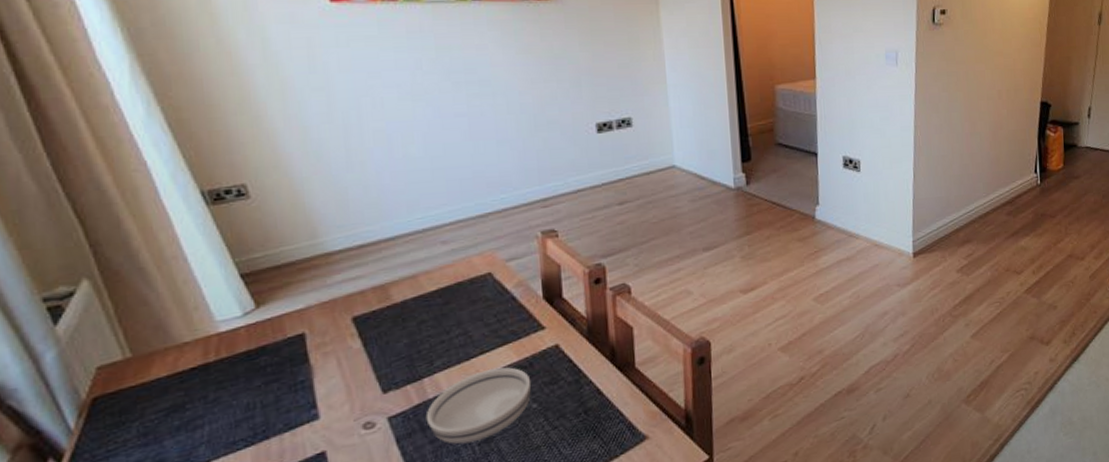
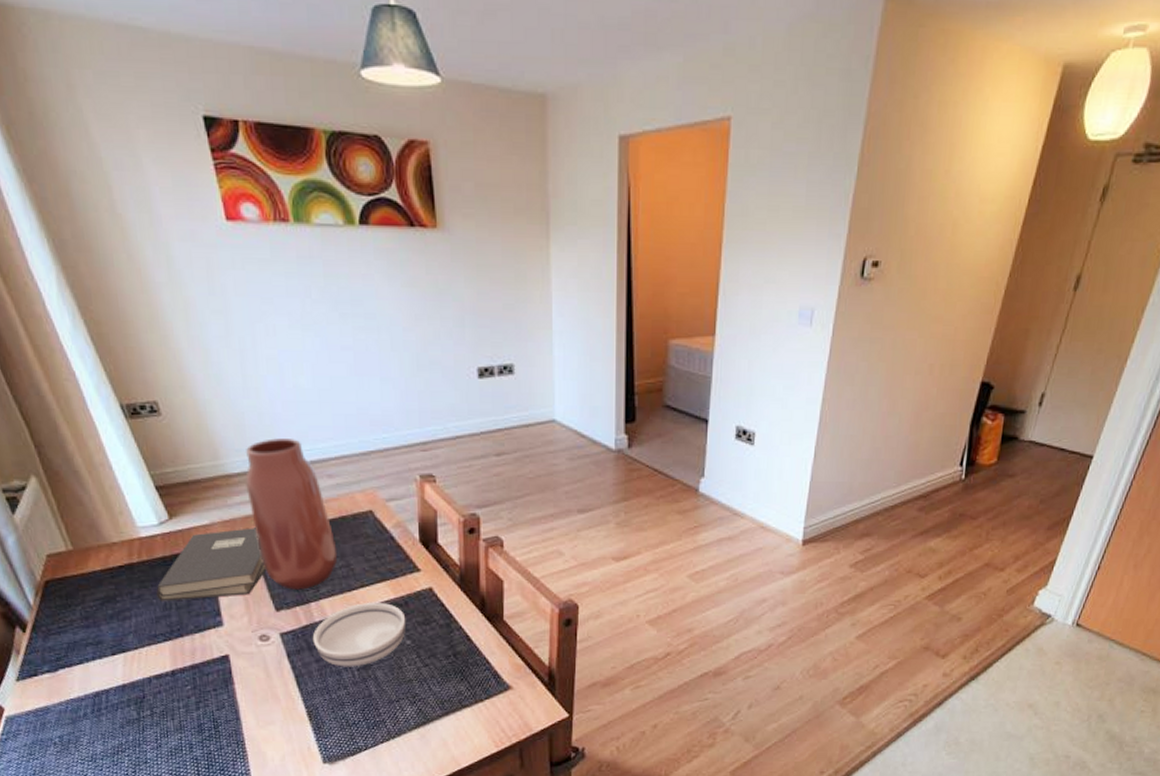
hardback book: none [237,306,373,402] -> present [156,528,267,601]
vase: none [348,208,454,368] -> present [245,438,338,590]

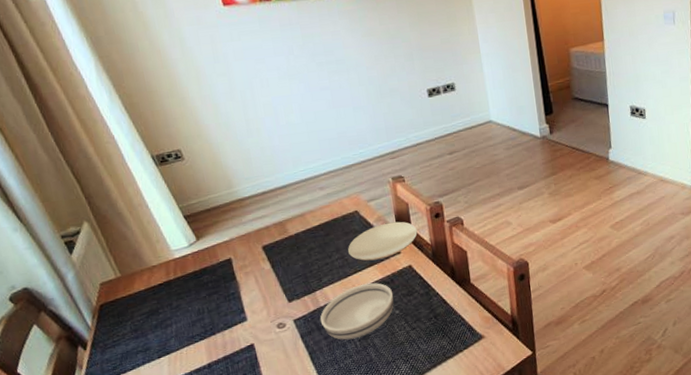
hardback book: present [156,528,267,601] -> none [190,238,279,308]
vase: present [245,438,338,590] -> none [253,163,334,284]
plate: none [356,531,445,575] -> present [348,221,418,261]

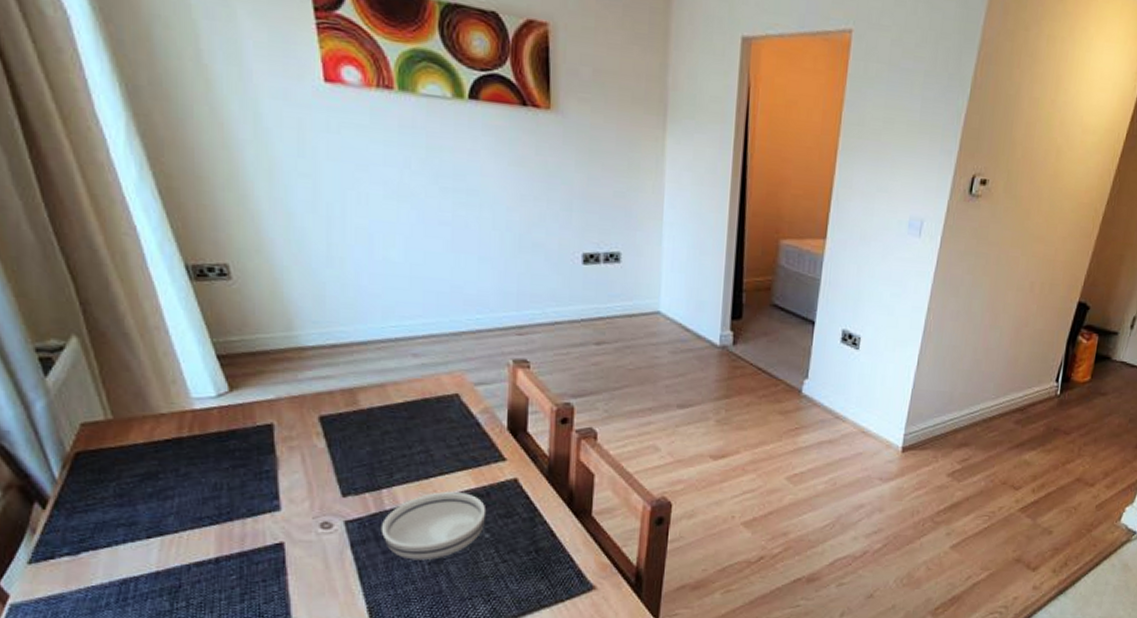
plate: present [348,221,418,261] -> none [436,417,534,464]

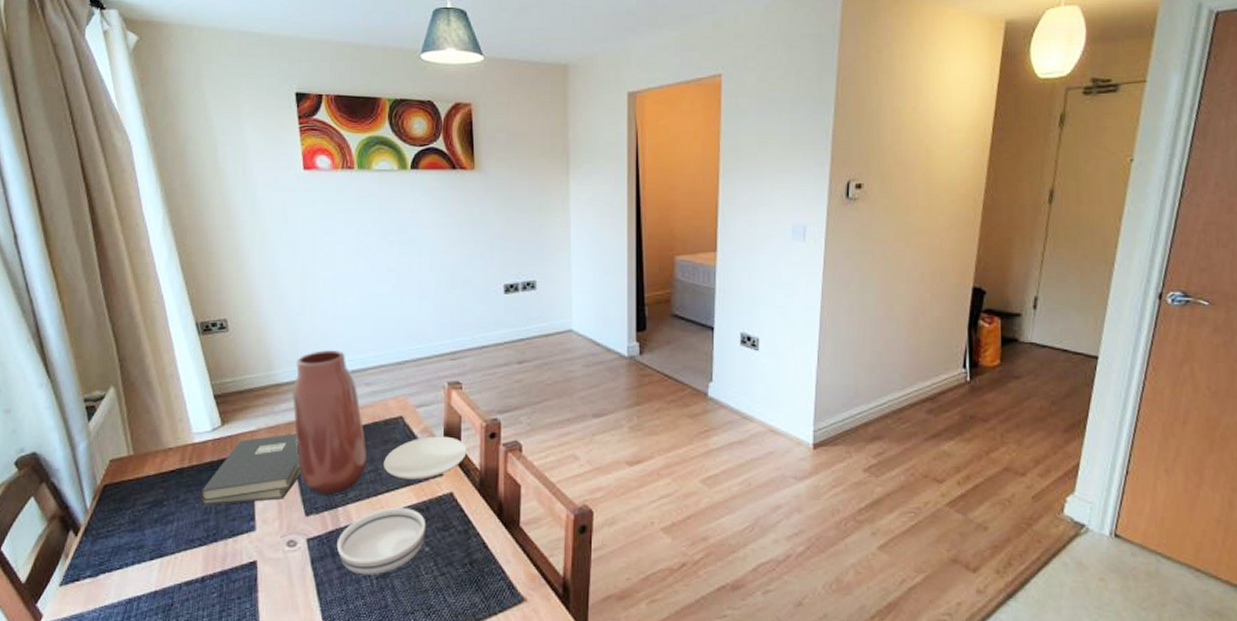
hardback book: none [206,405,336,481] -> present [199,433,302,506]
vase: none [321,312,417,475] -> present [292,350,368,494]
plate: none [436,417,534,464] -> present [384,436,467,480]

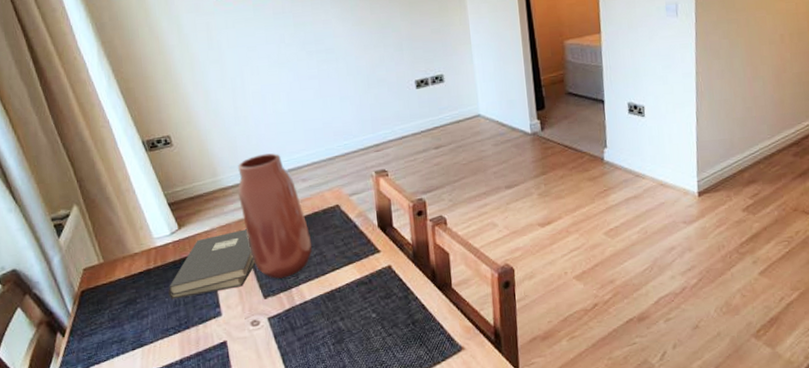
bowl: present [336,507,426,575] -> none [294,282,372,343]
plate: present [384,436,467,480] -> none [327,218,399,259]

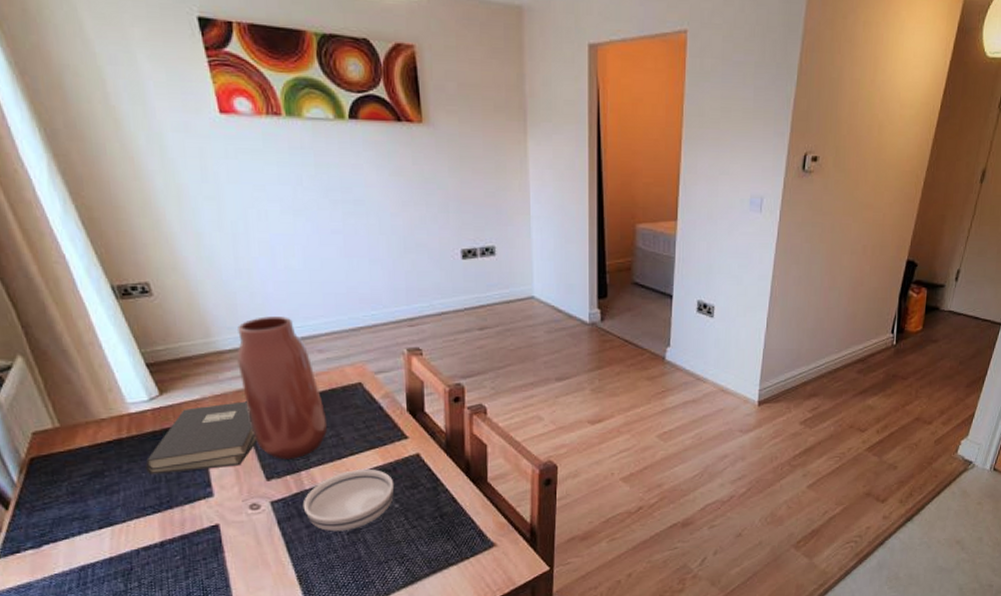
bowl: none [294,282,372,343] -> present [302,468,395,532]

